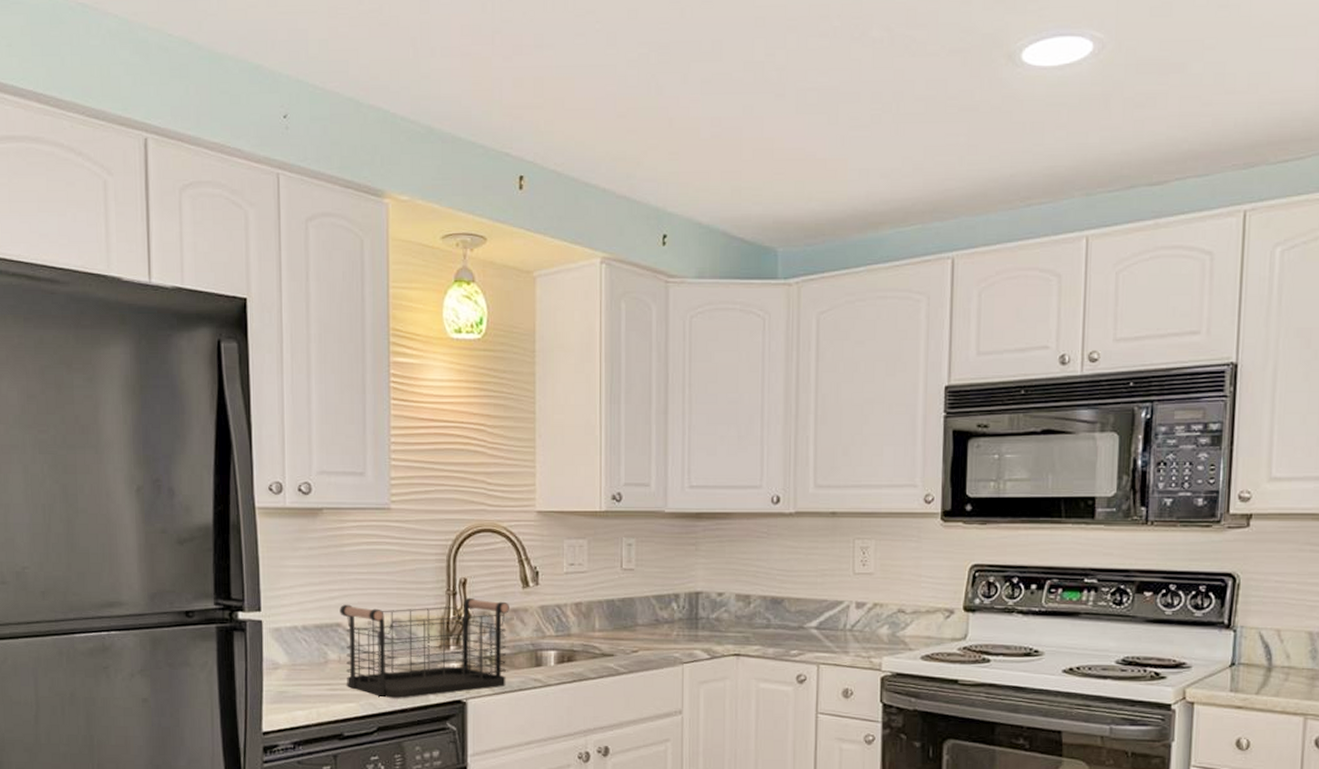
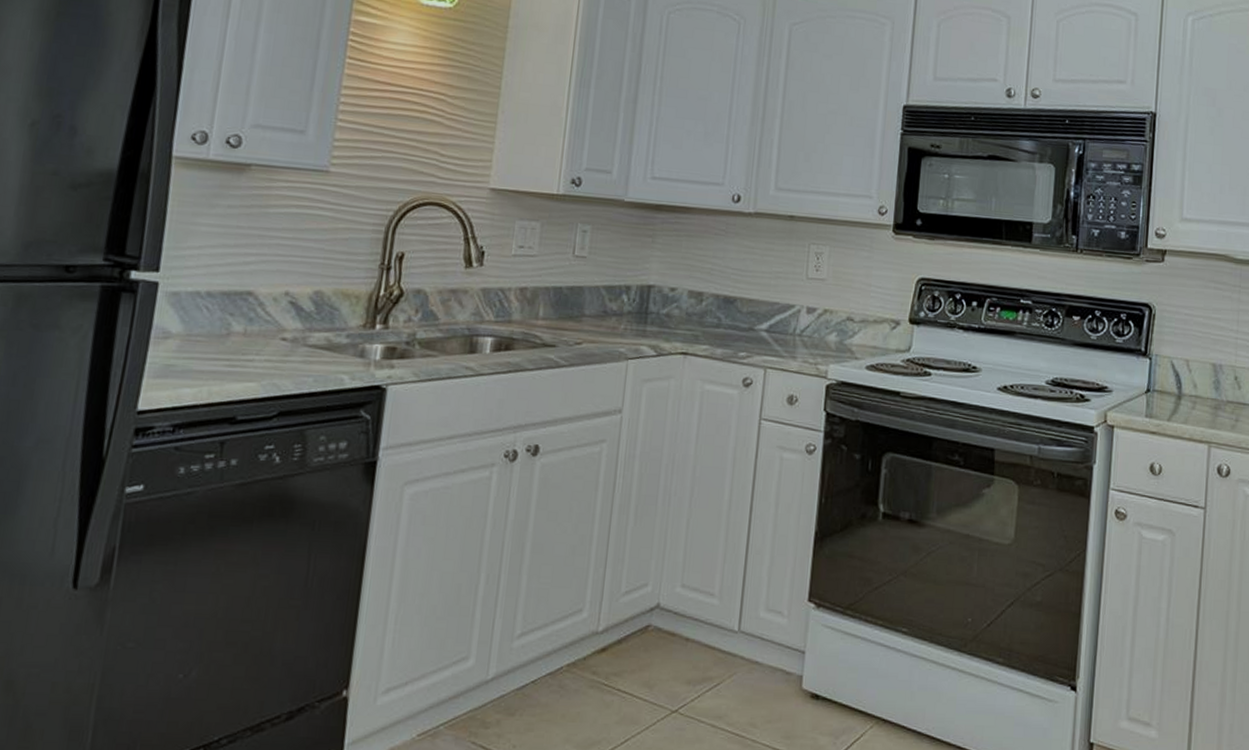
dish rack: present [340,597,509,699] -> none [249,271,448,381]

